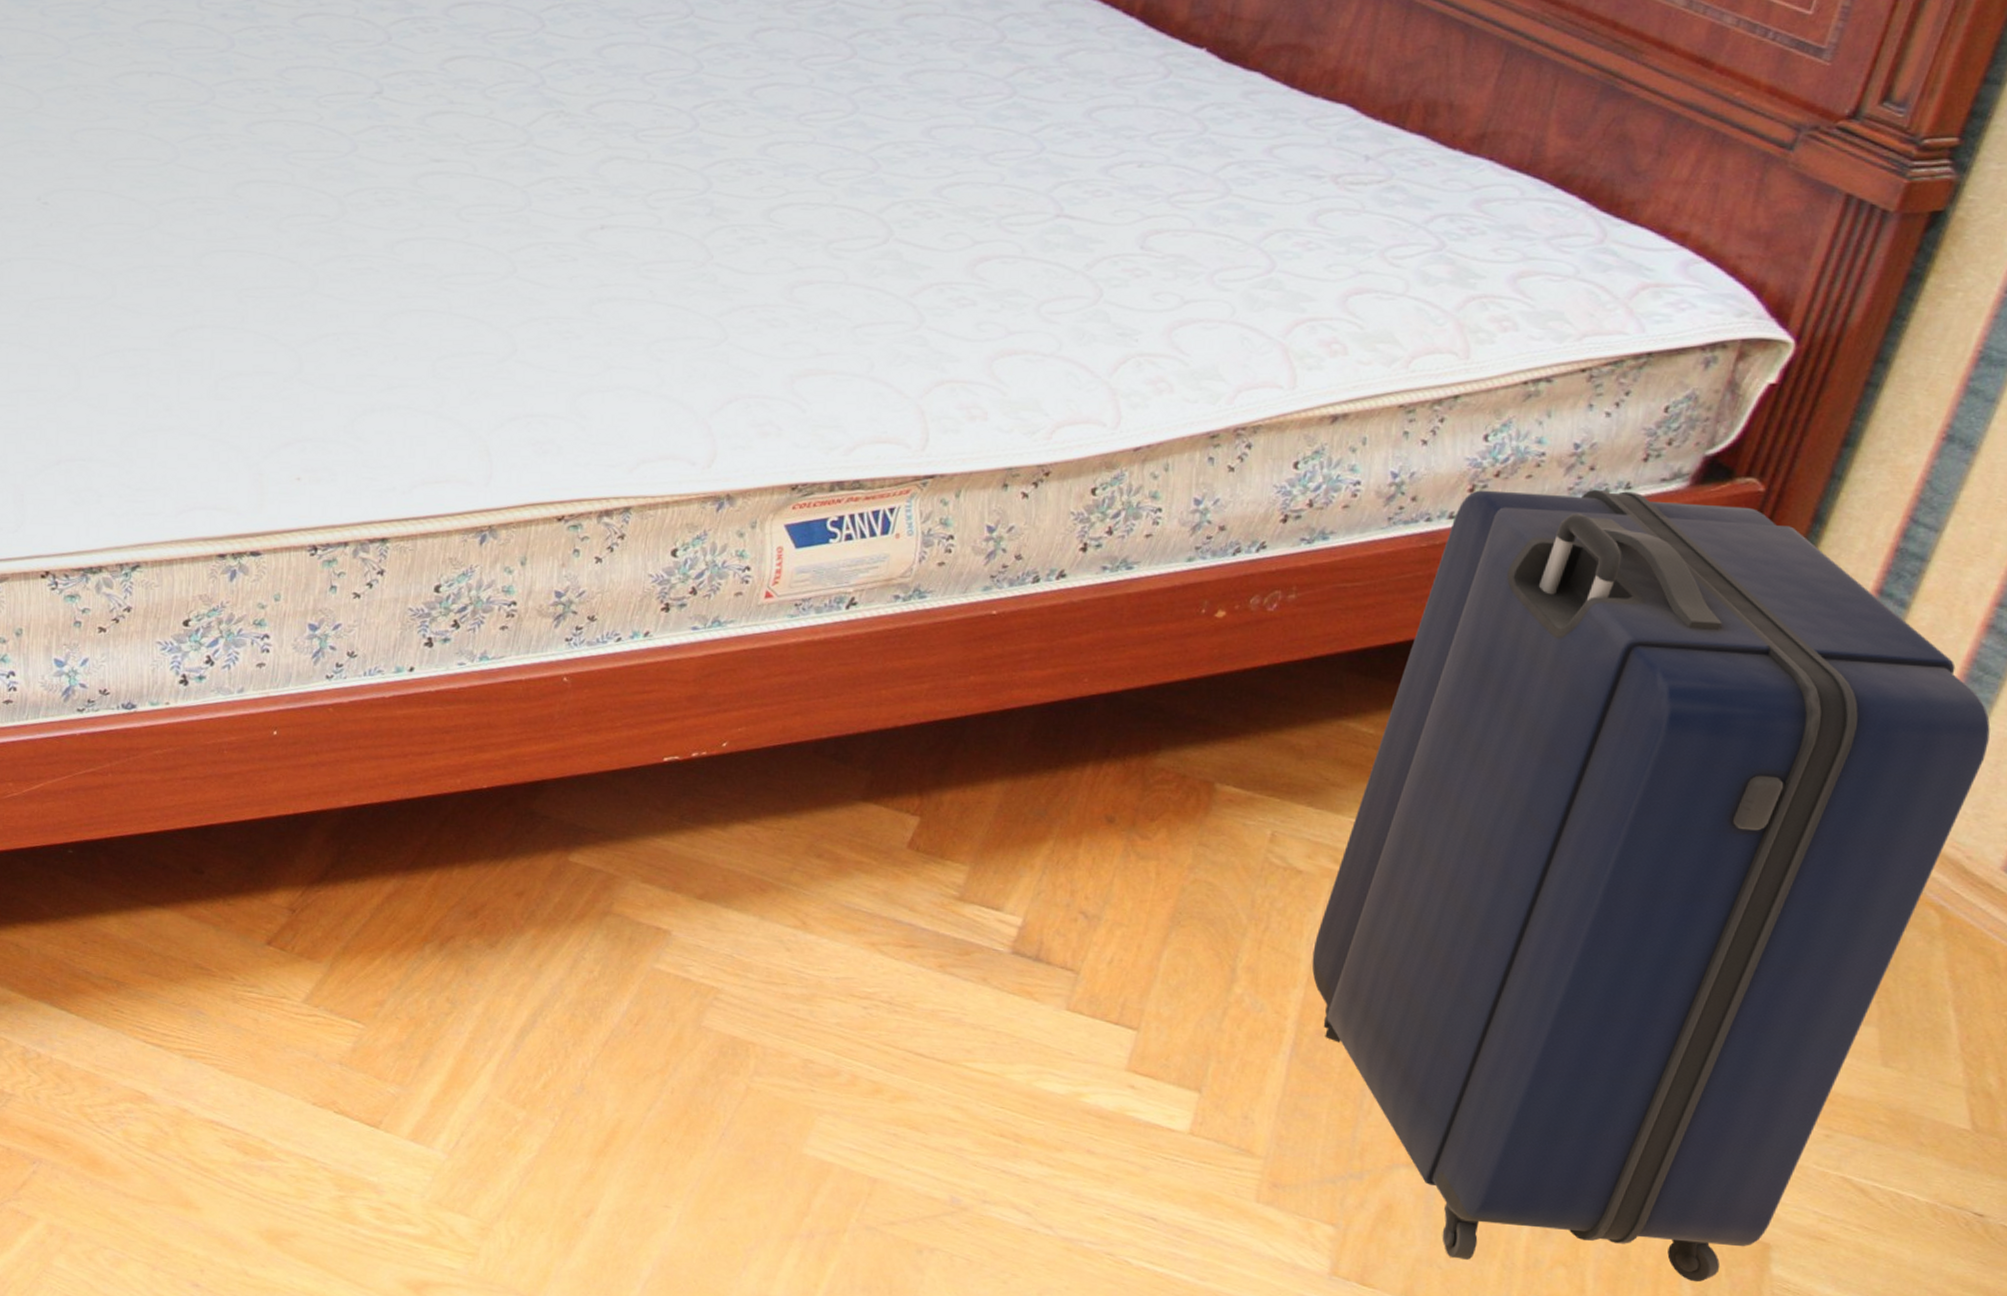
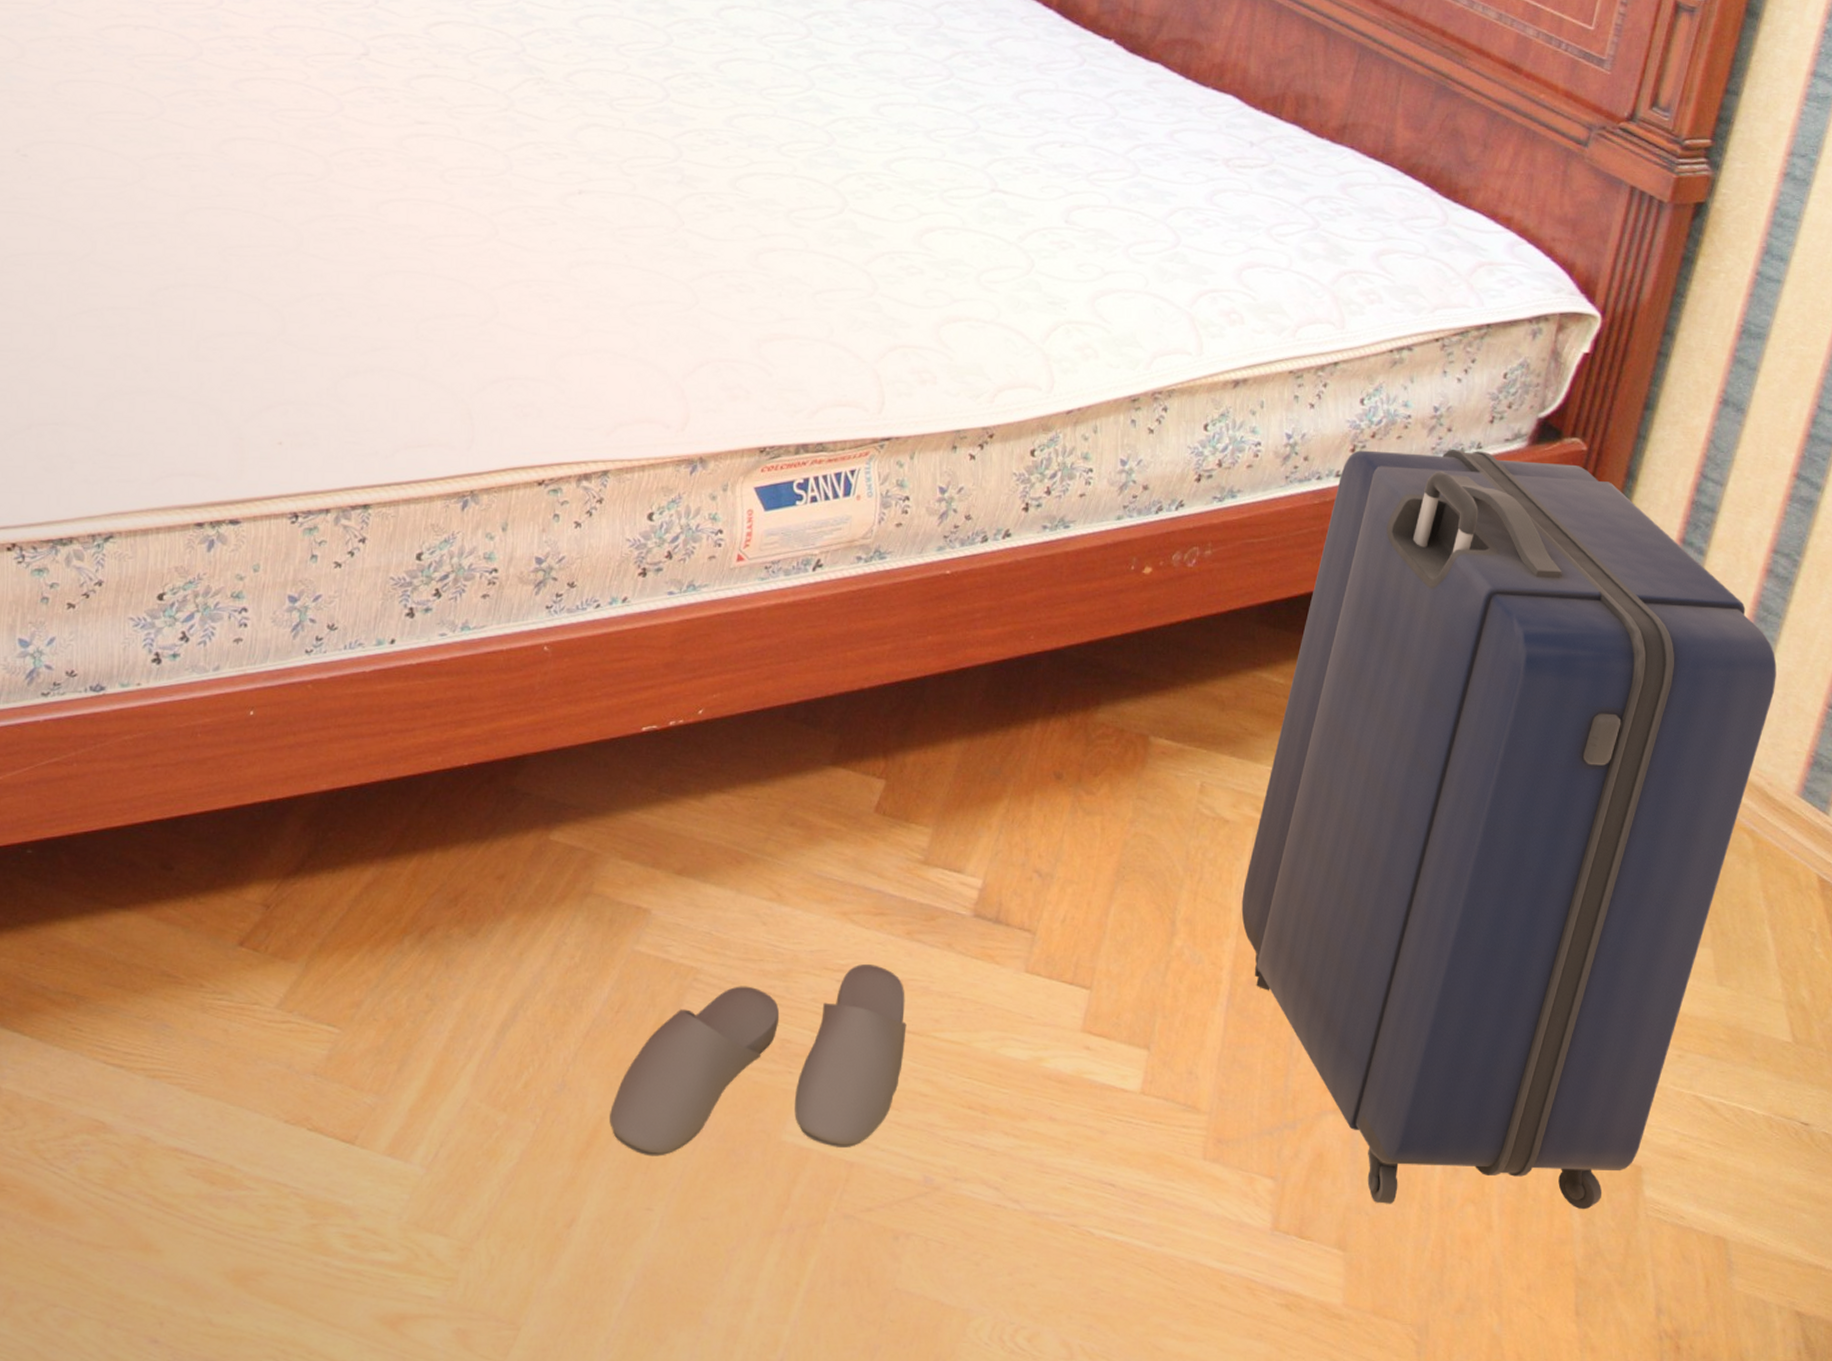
slippers: none [628,992,936,1164] -> present [610,963,907,1156]

